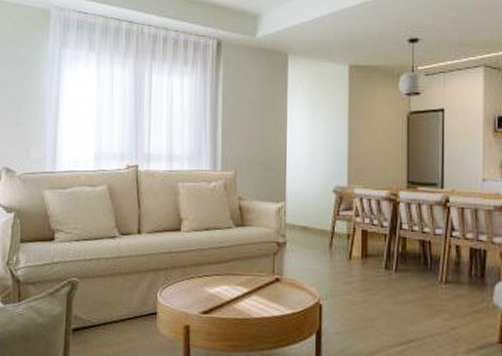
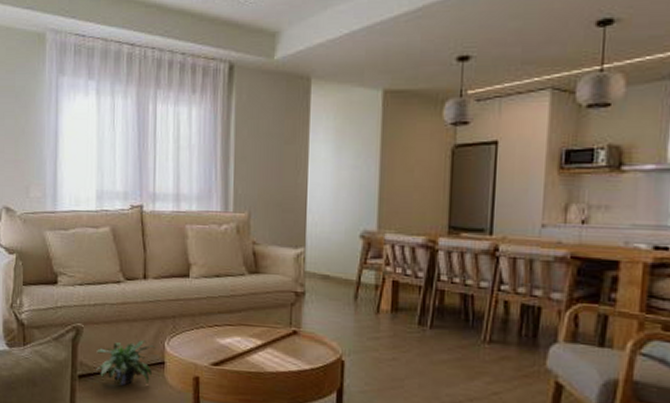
potted plant: none [90,291,148,337] -> present [96,339,155,386]

